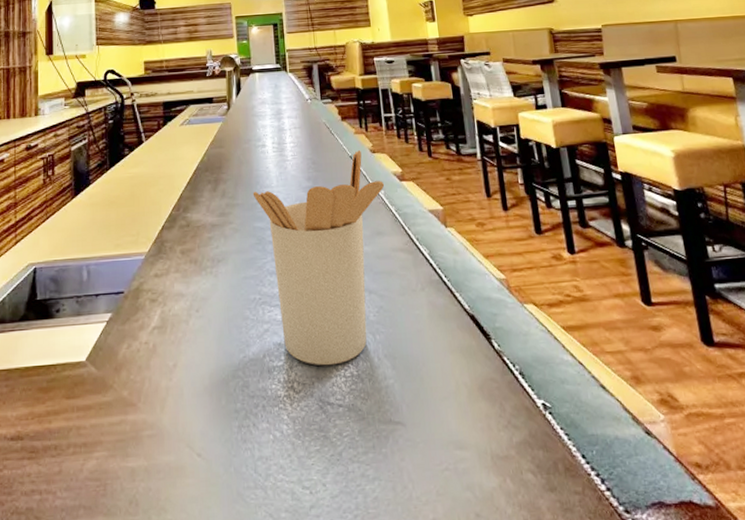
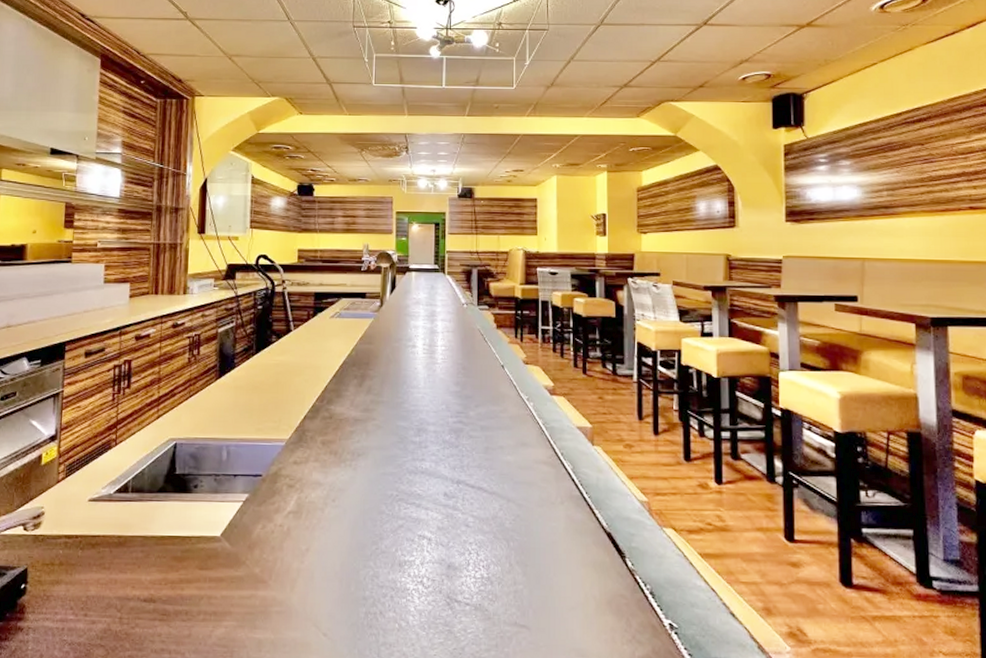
utensil holder: present [252,150,385,366] -> none [398,360,535,566]

